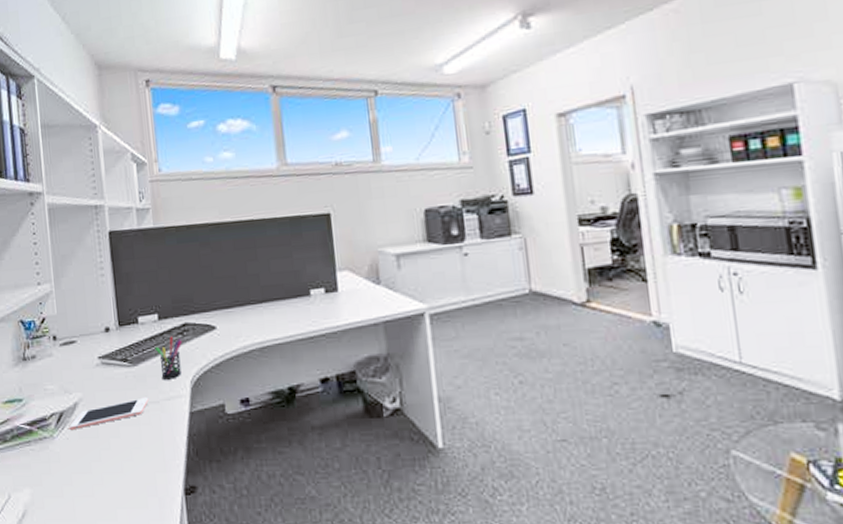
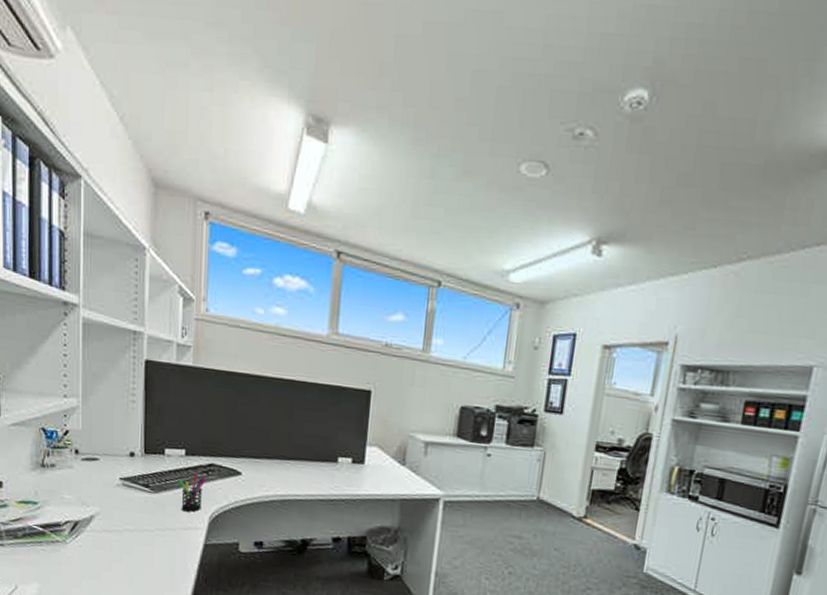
cell phone: present [69,397,149,429] -> none [83,523,166,540]

